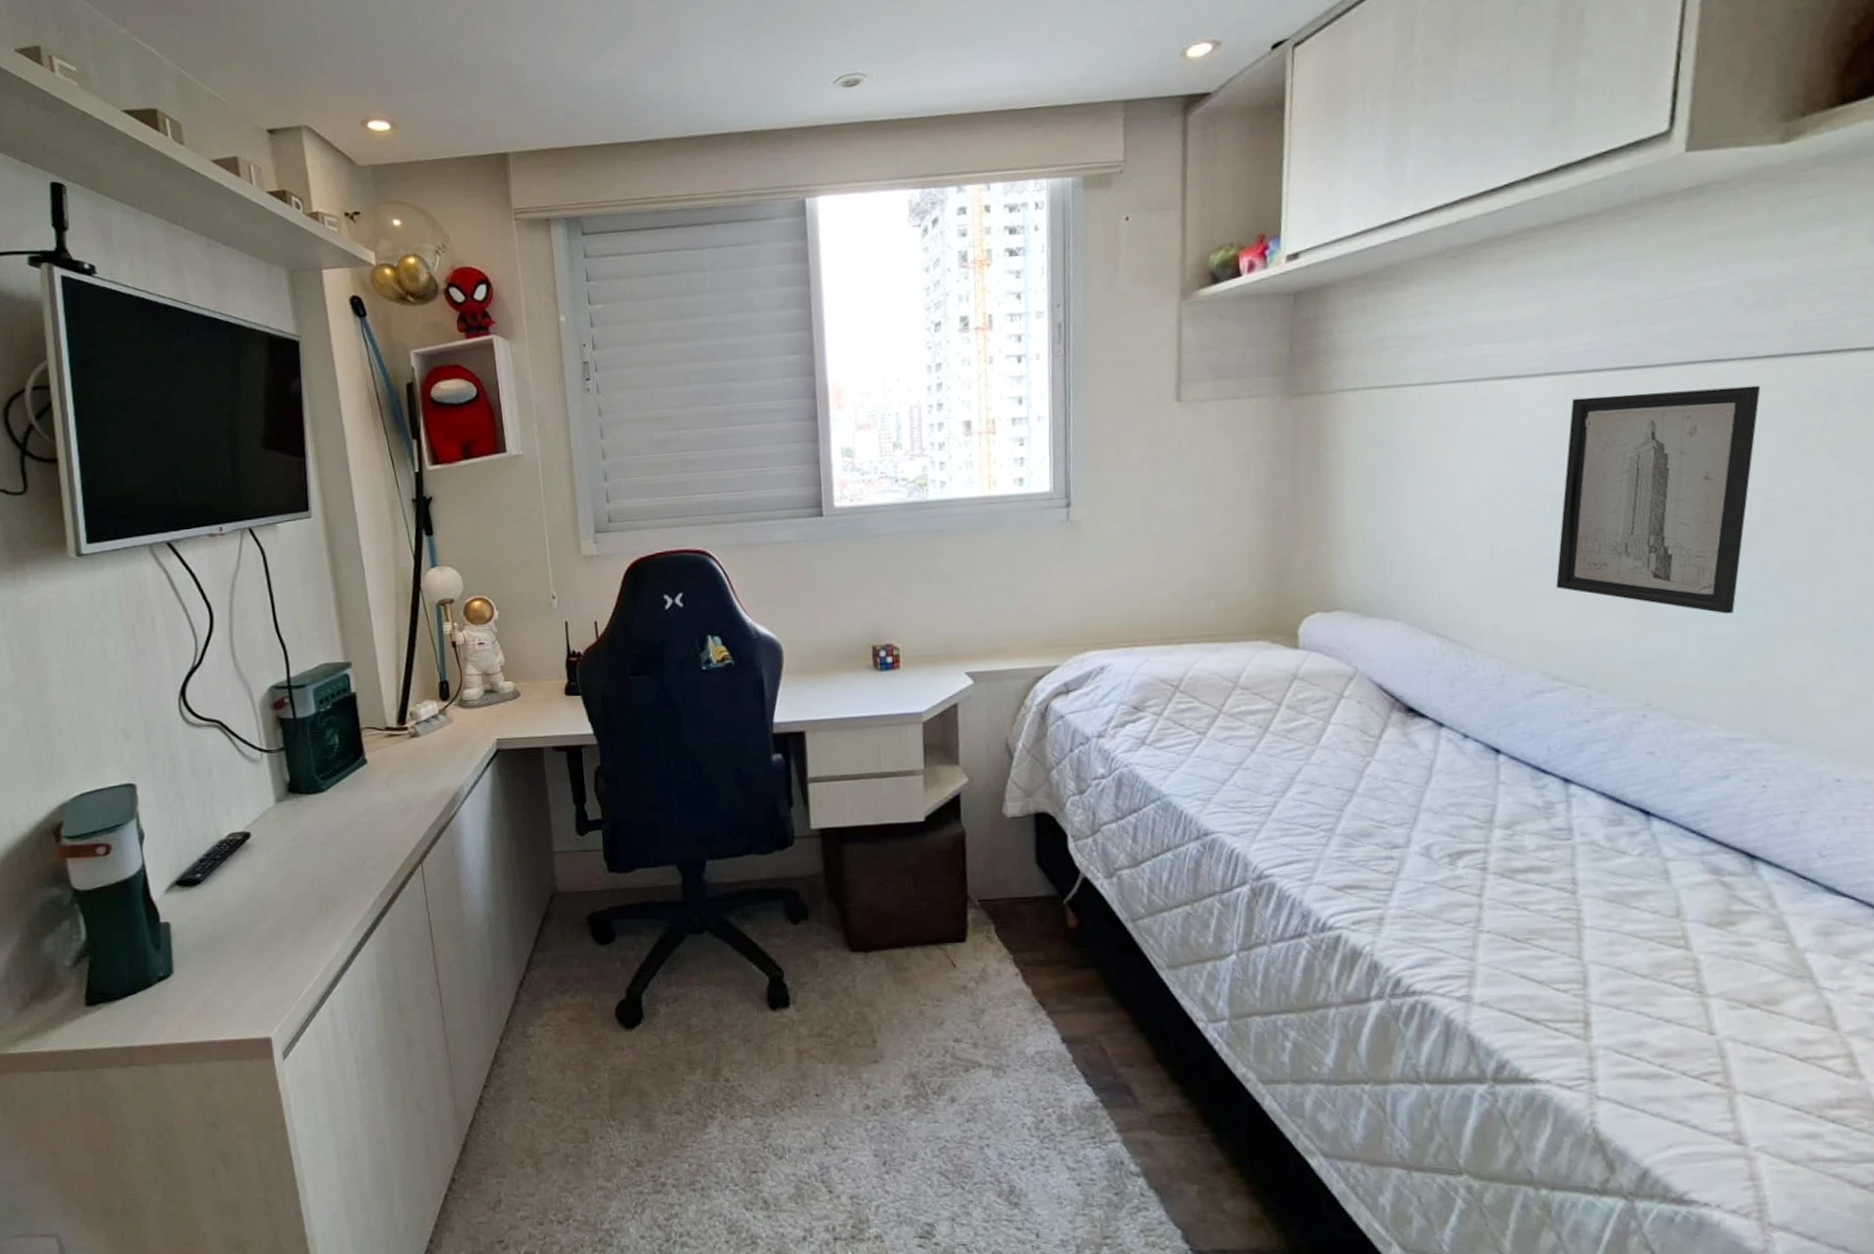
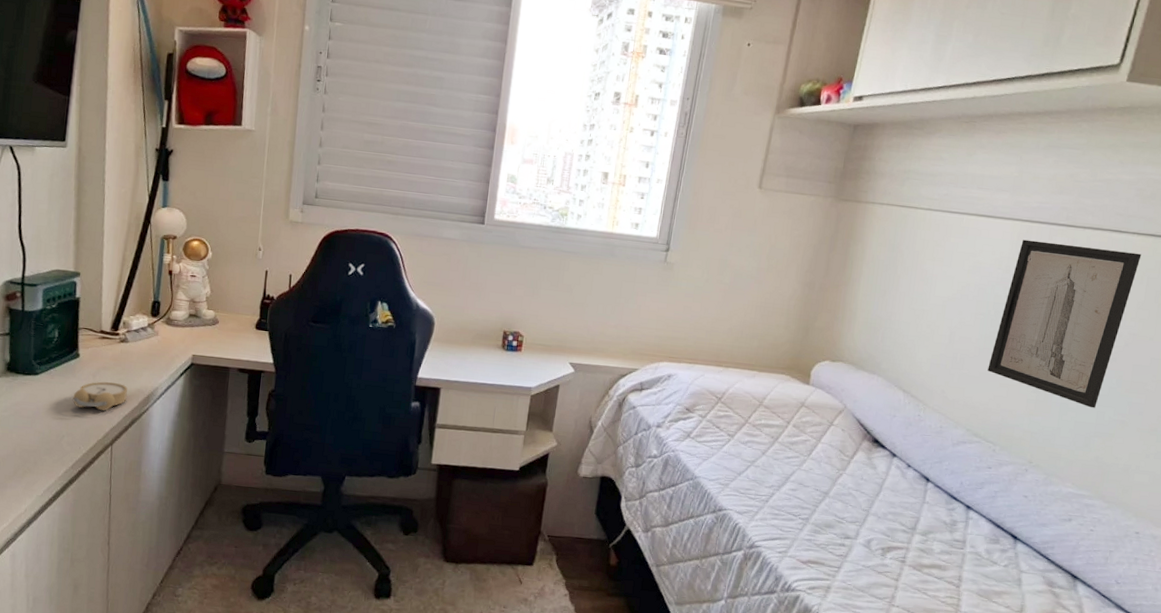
alarm clock: none [367,787,429,824] -> present [72,381,127,411]

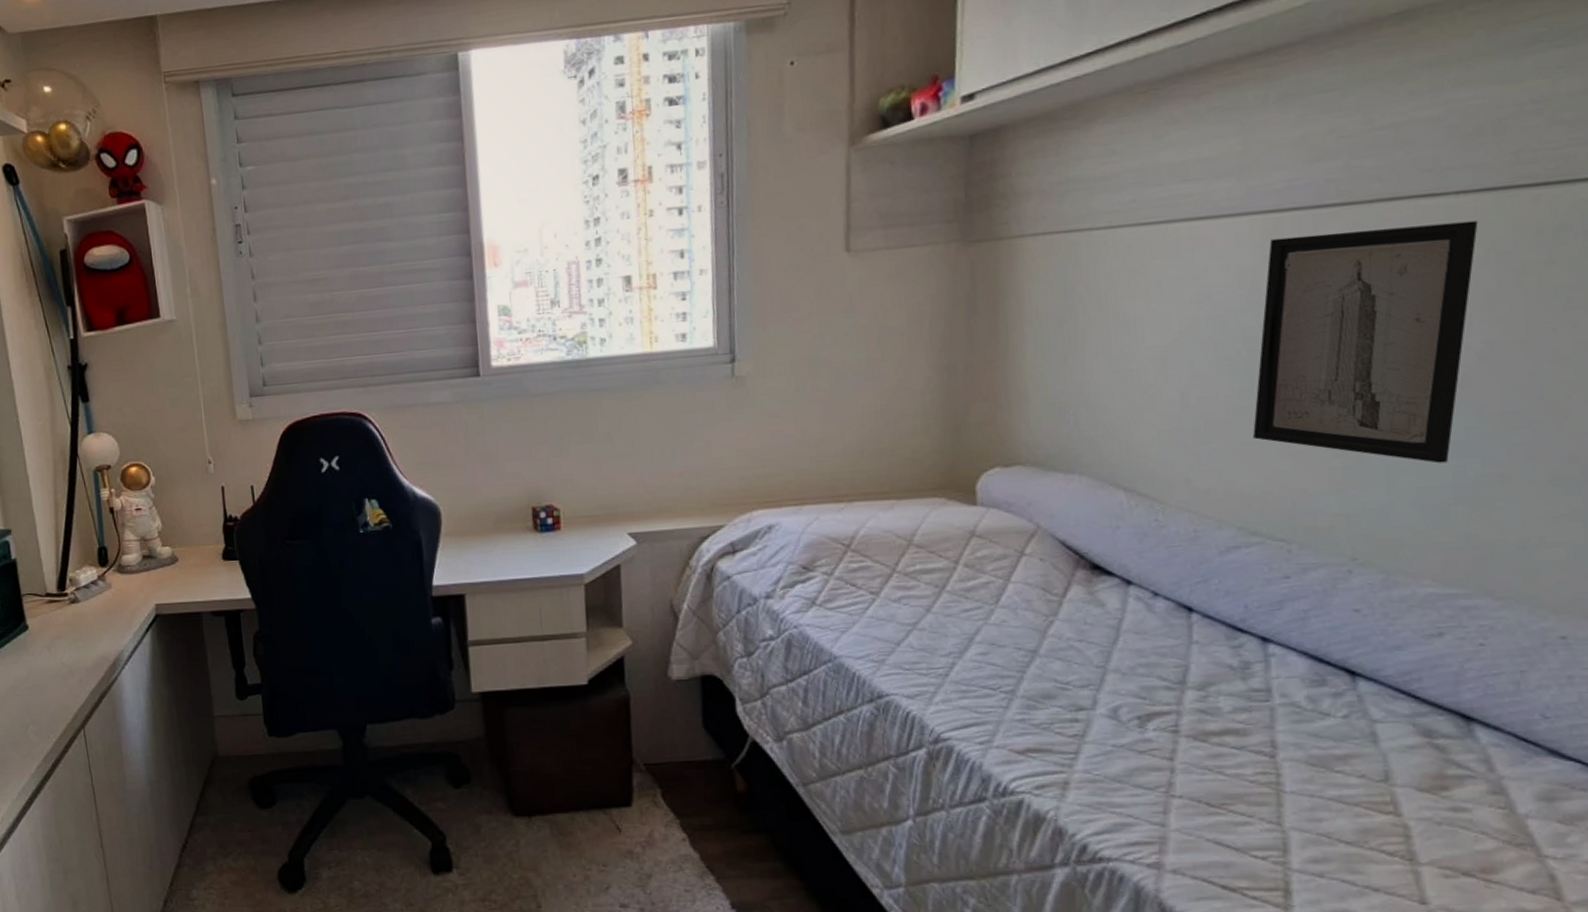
alarm clock: present [72,381,127,411] -> none [29,653,90,689]

